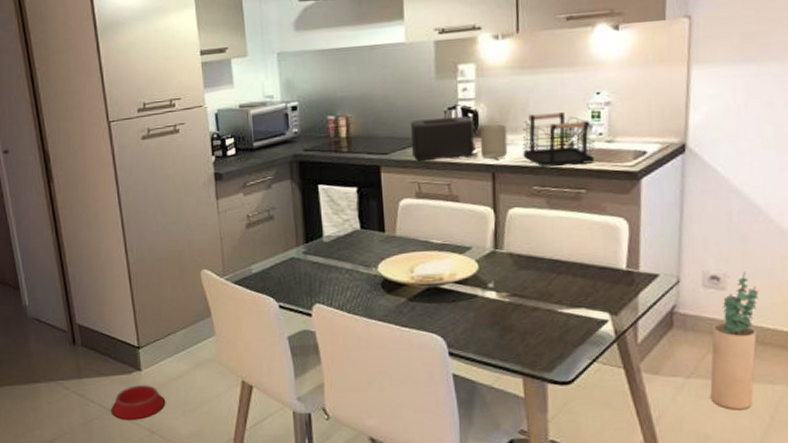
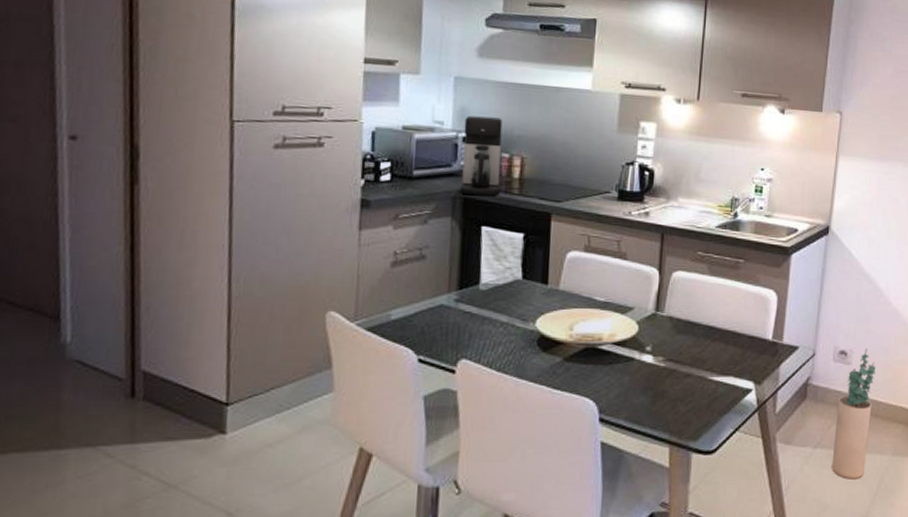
pet bowl: present [111,385,166,420] -> none [173,452,254,499]
coffee maker: none [291,84,330,159] -> present [460,115,503,197]
toaster: present [411,115,476,161] -> none [586,171,651,215]
canister: present [471,121,517,161] -> none [644,183,689,222]
dish rack: present [522,112,596,167] -> none [691,181,757,235]

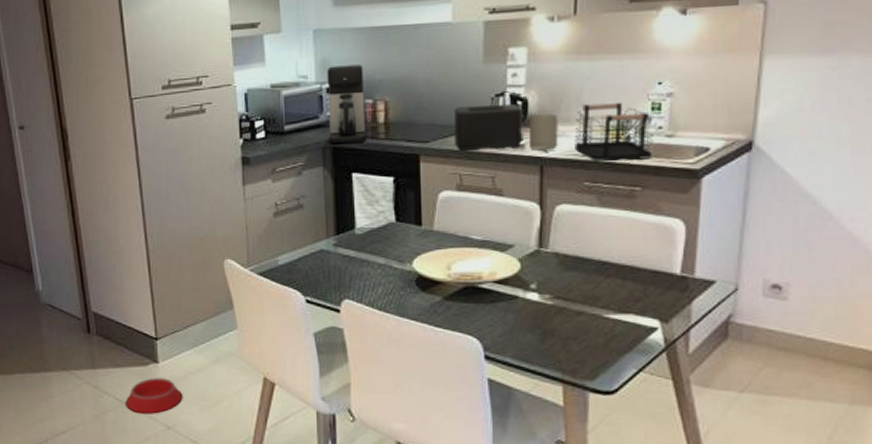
pet bowl: none [173,452,254,499] -> present [126,378,183,414]
toaster: none [586,171,651,215] -> present [454,103,525,150]
canister: none [644,183,689,222] -> present [519,111,570,154]
dish rack: none [691,181,757,235] -> present [574,103,655,161]
vase: present [832,348,875,479] -> none [764,281,823,429]

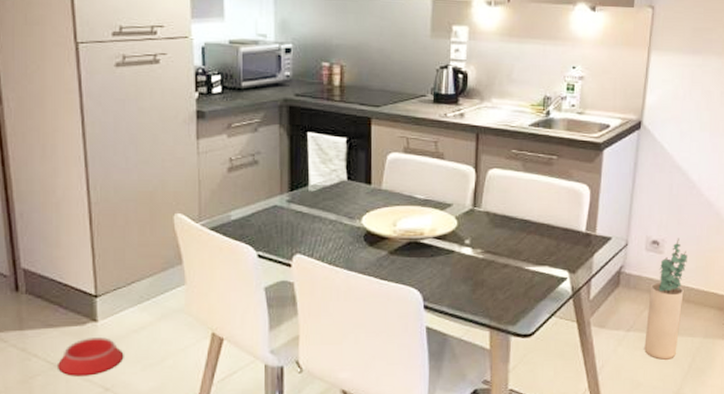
coffee maker: present [327,64,366,145] -> none [285,27,322,104]
toaster: present [454,103,525,150] -> none [404,75,465,117]
canister: present [519,111,570,154] -> none [459,85,502,123]
dish rack: present [574,103,655,161] -> none [505,81,569,132]
vase: none [764,281,823,429] -> present [644,238,687,360]

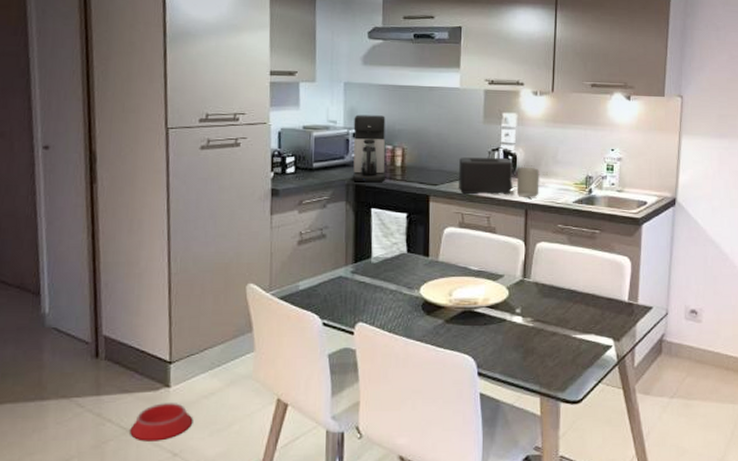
coffee maker: none [285,27,322,104] -> present [352,115,386,183]
toaster: none [404,75,465,117] -> present [459,157,514,194]
canister: none [459,85,502,123] -> present [509,165,548,200]
vase: present [644,238,687,360] -> none [688,307,725,427]

